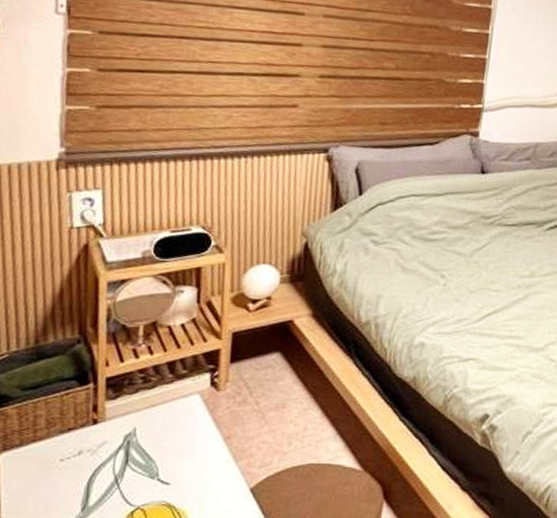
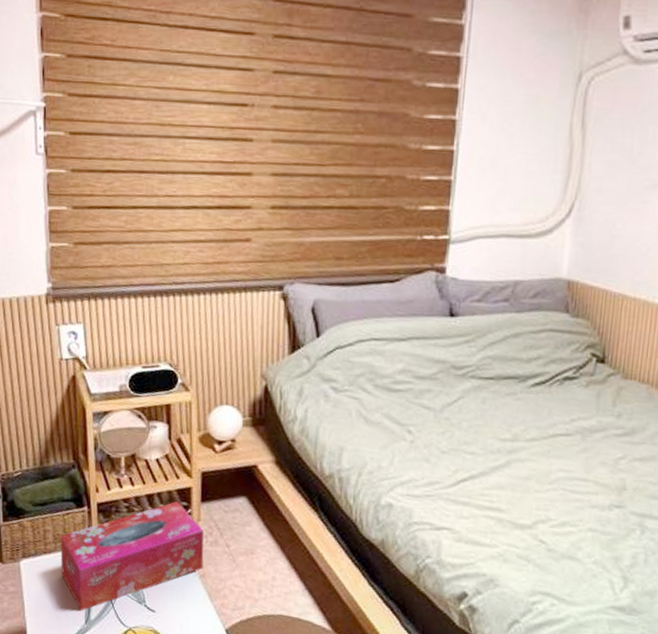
tissue box: none [53,366,231,498] -> present [60,501,204,611]

